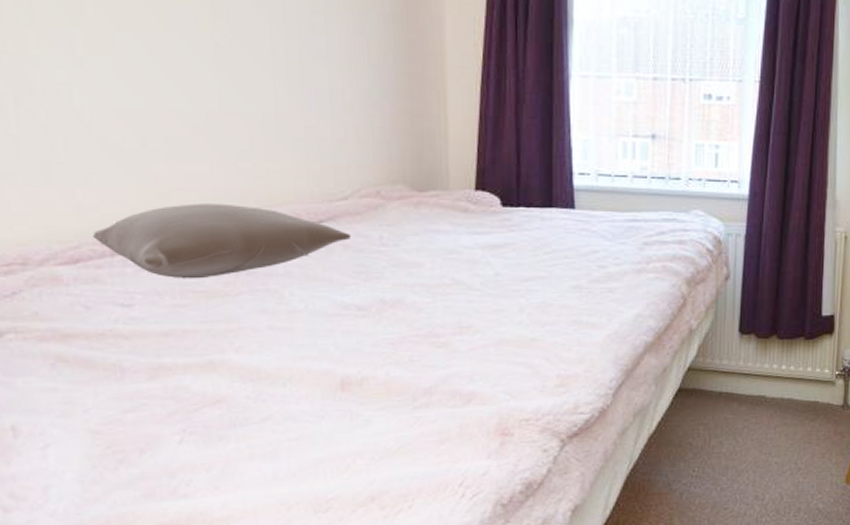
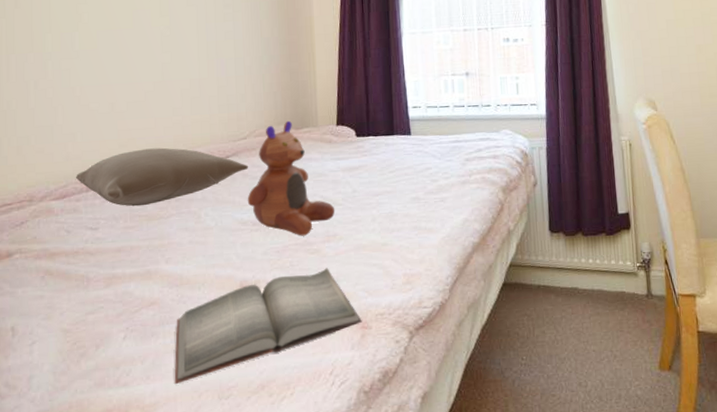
hardback book: none [253,365,502,495] -> present [174,268,362,384]
toy: none [349,179,471,326] -> present [247,120,335,236]

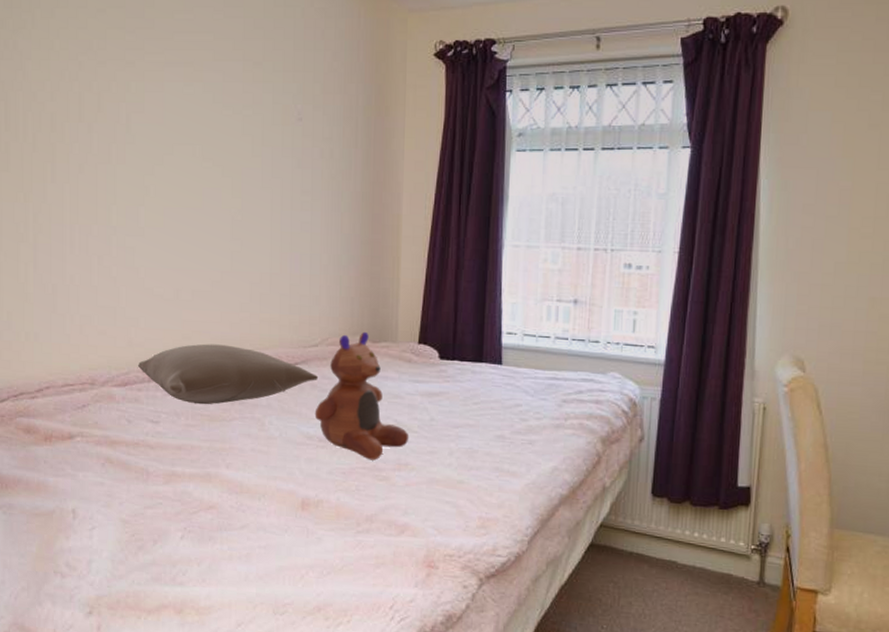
hardback book: present [174,268,362,384] -> none [230,498,429,592]

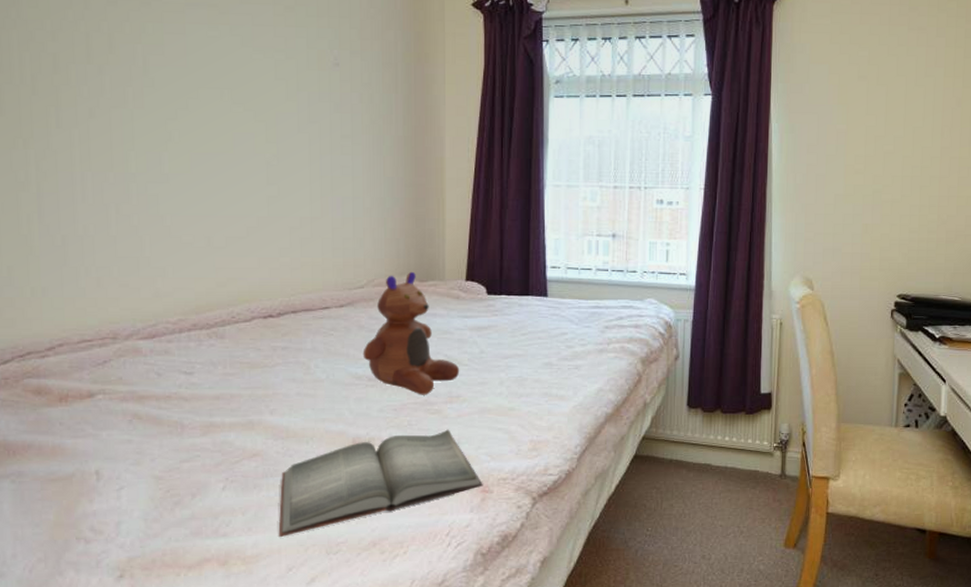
pillow: present [138,344,318,405] -> none [167,290,365,352]
hardback book: none [230,498,429,592] -> present [278,429,483,537]

